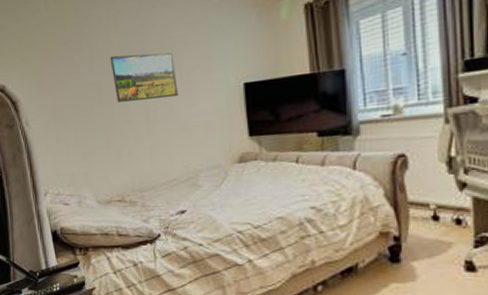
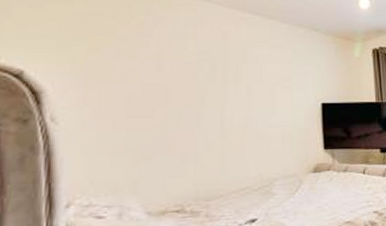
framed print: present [110,52,178,102] -> none [183,60,258,108]

